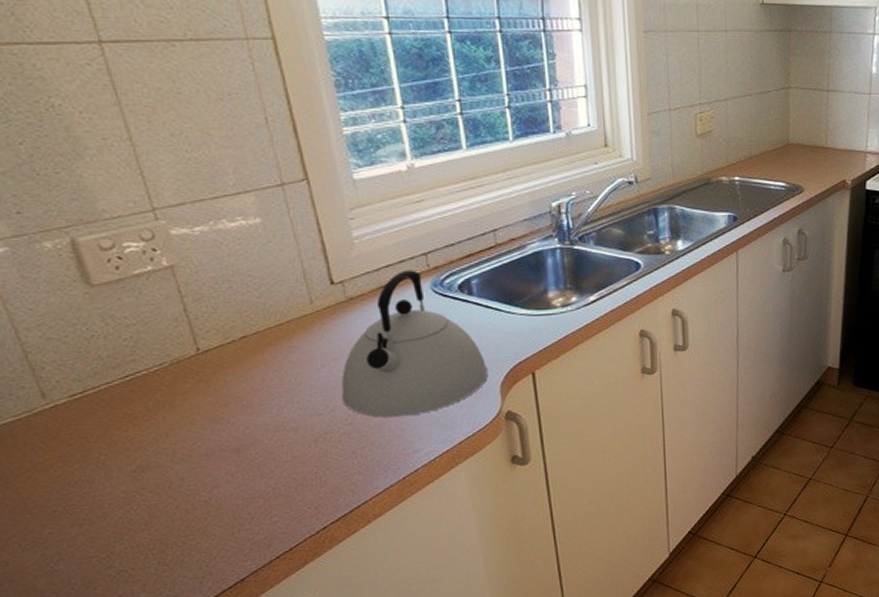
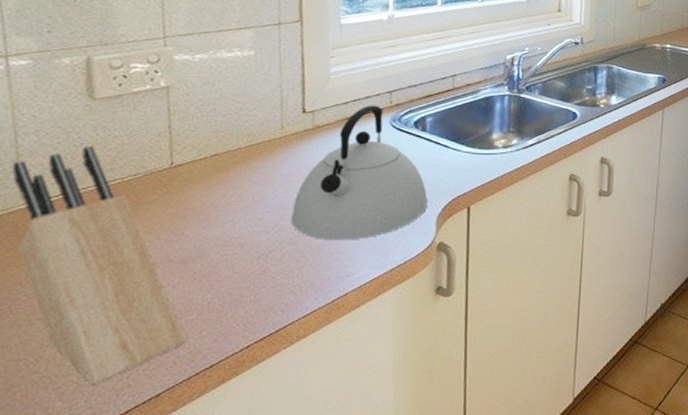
knife block: none [22,337,259,575] -> present [12,146,187,385]

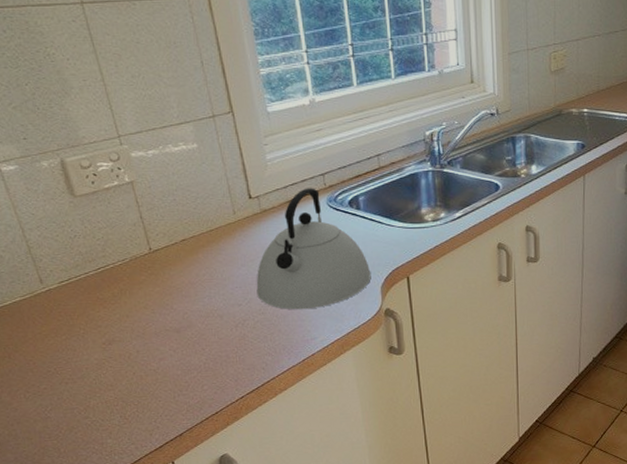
knife block: present [12,146,187,385] -> none [27,237,193,427]

